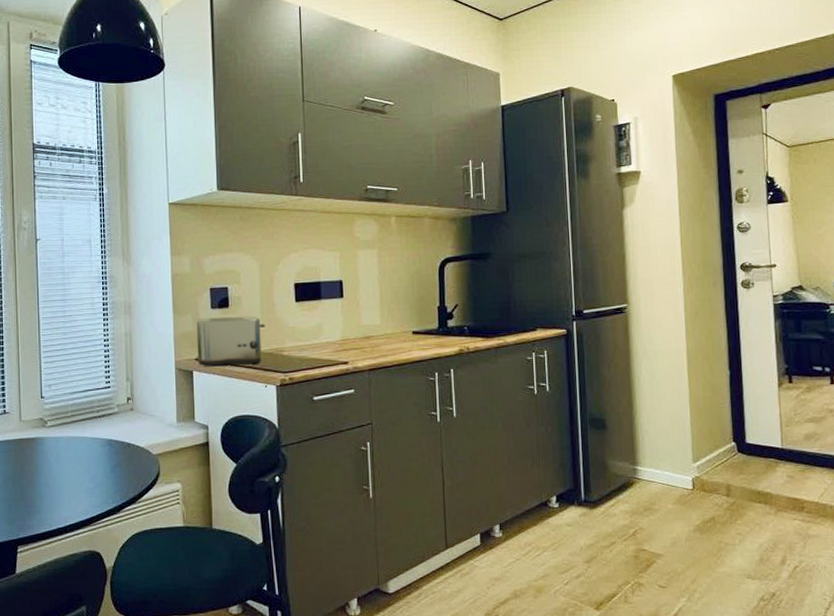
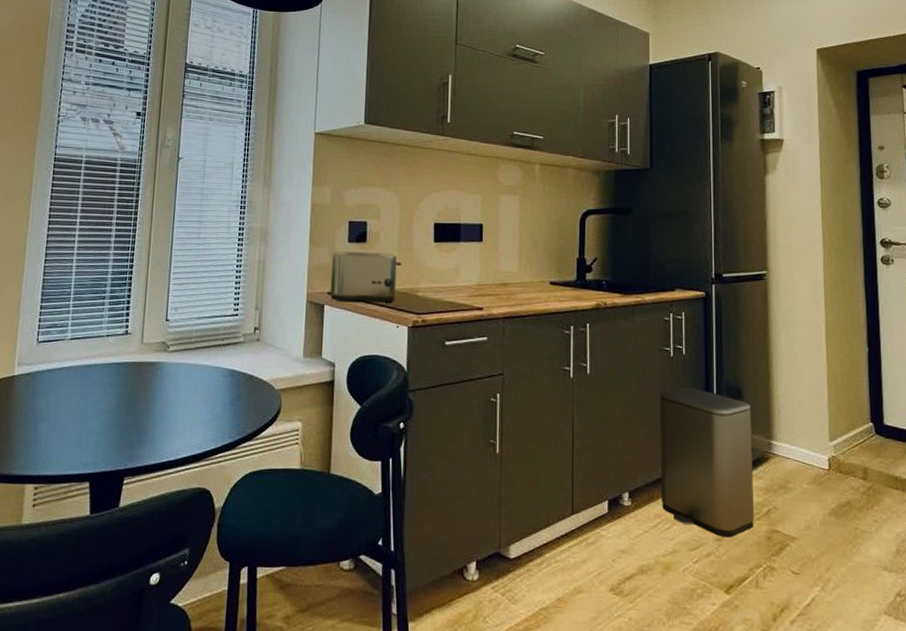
pedal bin: none [525,422,622,559] -> present [659,387,754,538]

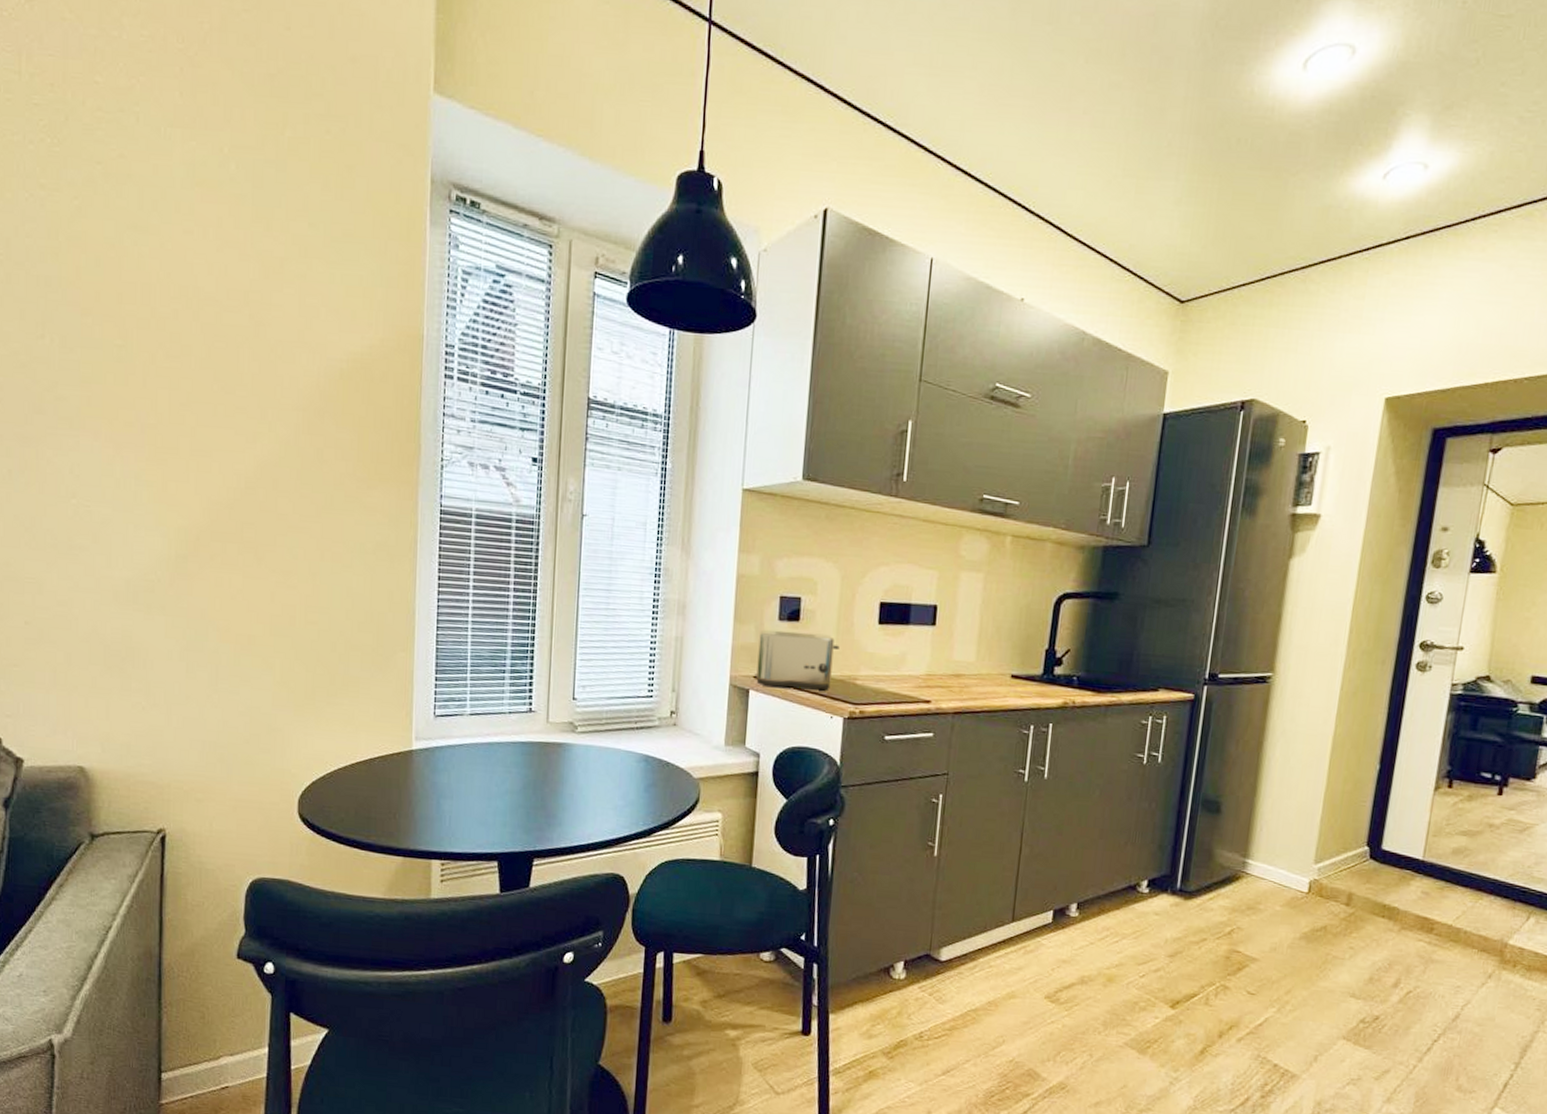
pedal bin: present [659,387,754,538] -> none [1112,798,1229,955]

